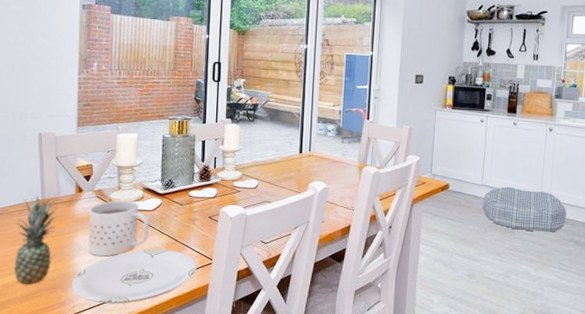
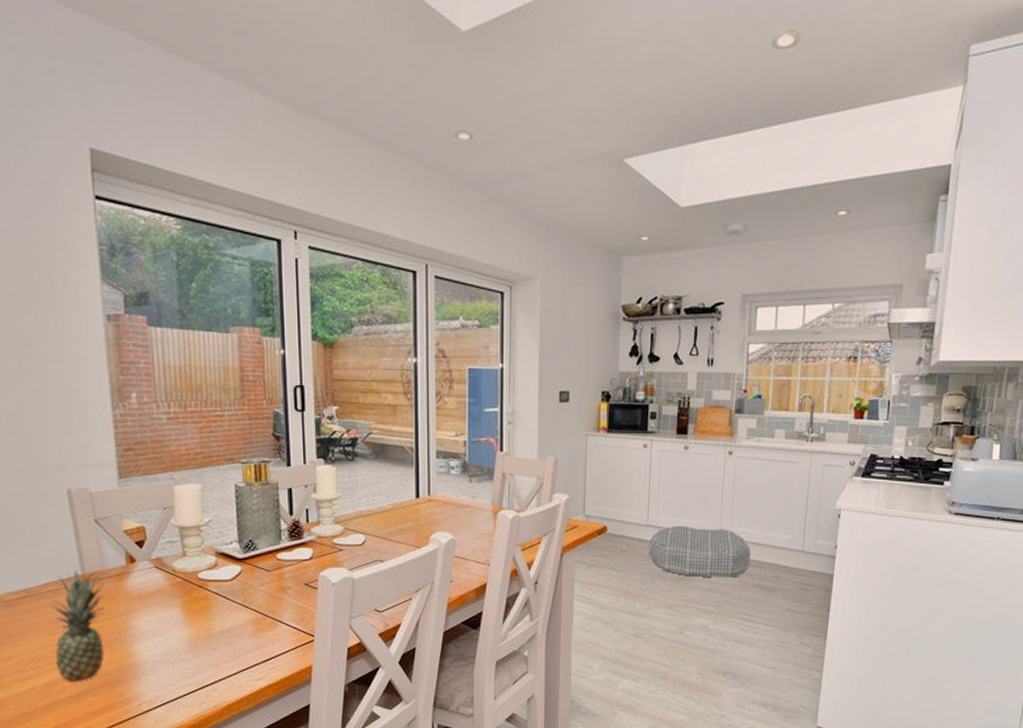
plate: present [71,249,197,304] -> none [134,627,296,698]
mug: present [88,200,149,257] -> none [147,570,229,641]

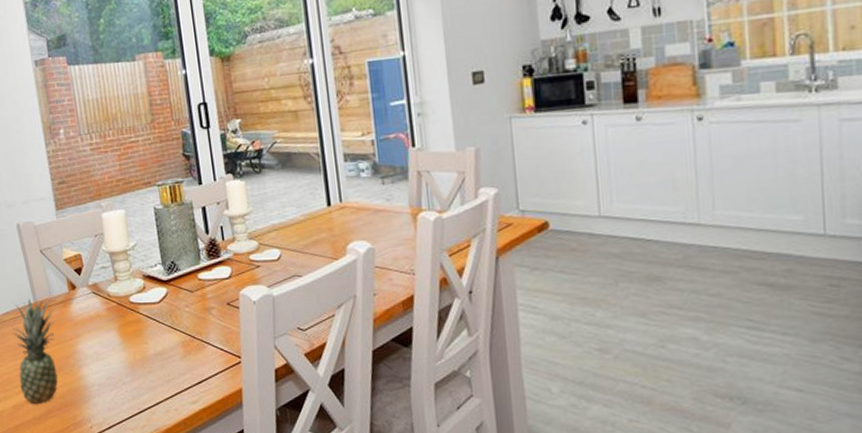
dog bed: present [649,525,751,577] -> none [605,213,748,276]

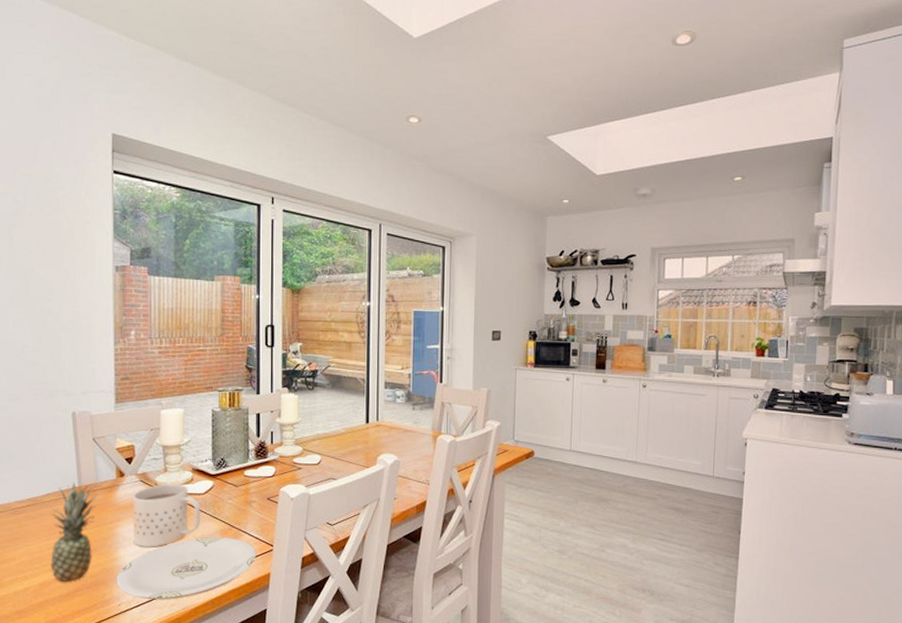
plate: none [84,349,224,421] -> present [116,536,257,600]
mug: none [87,293,160,364] -> present [133,484,201,547]

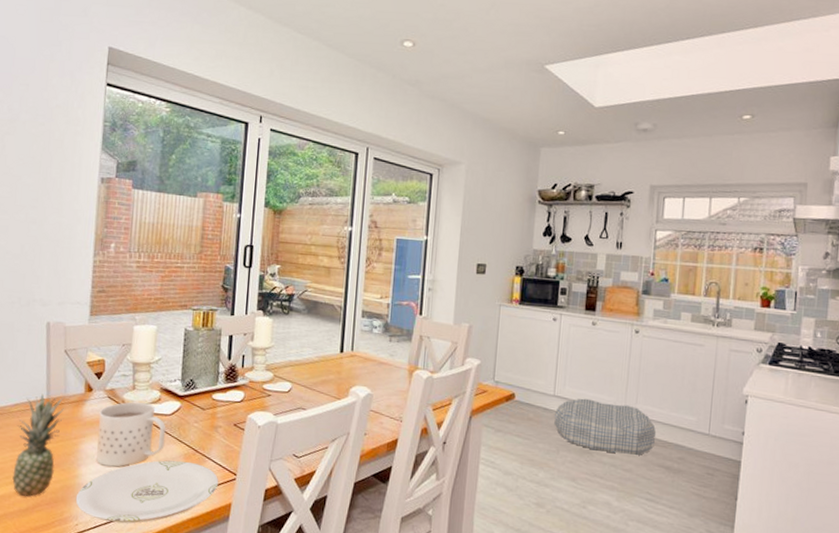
dog bed: none [572,451,665,500] -> present [554,398,656,455]

